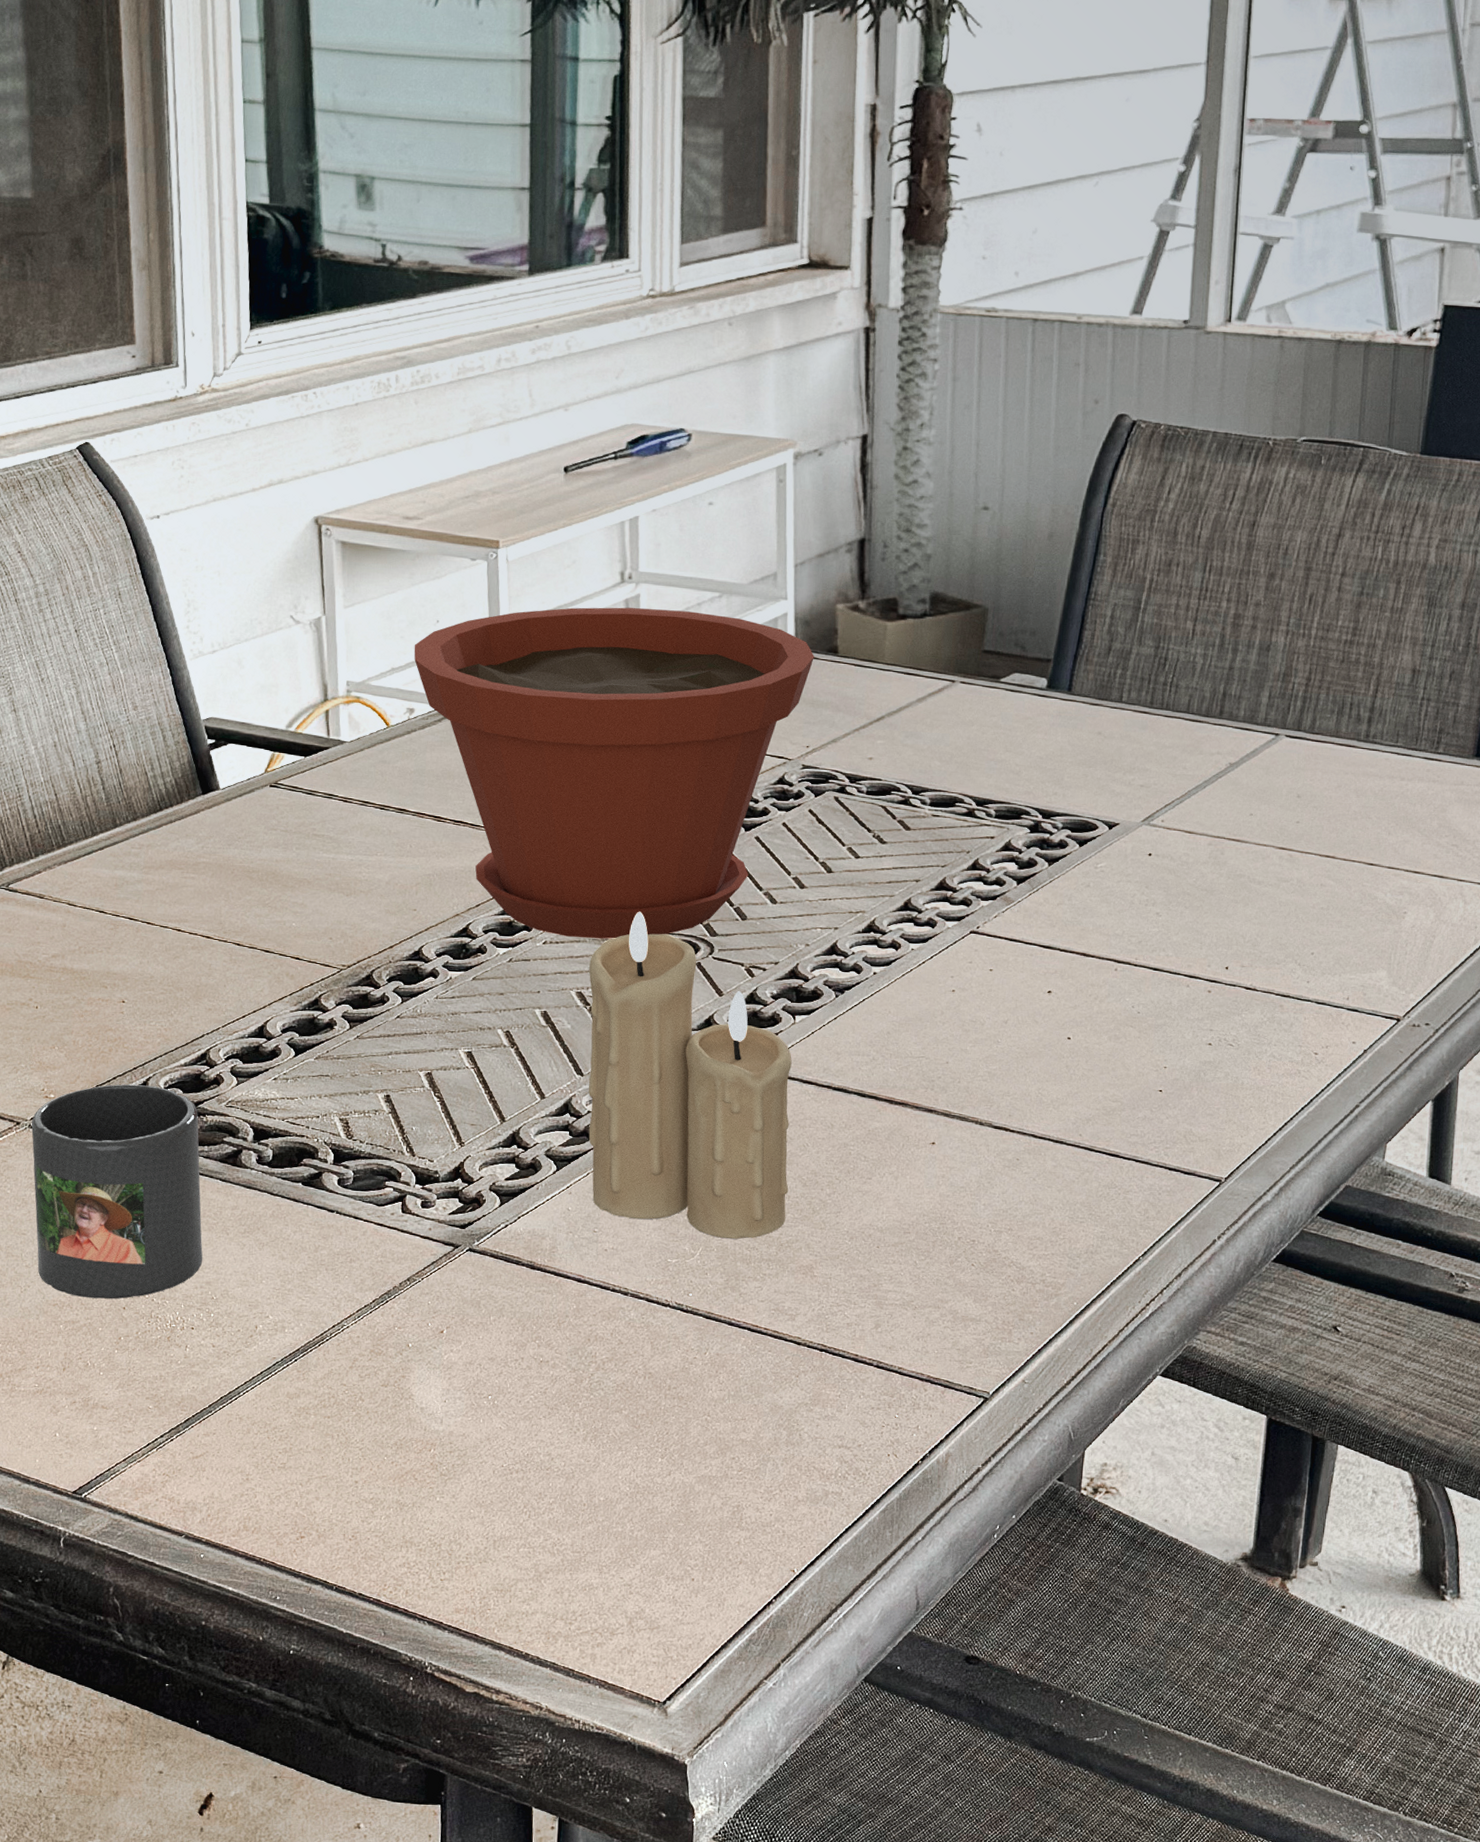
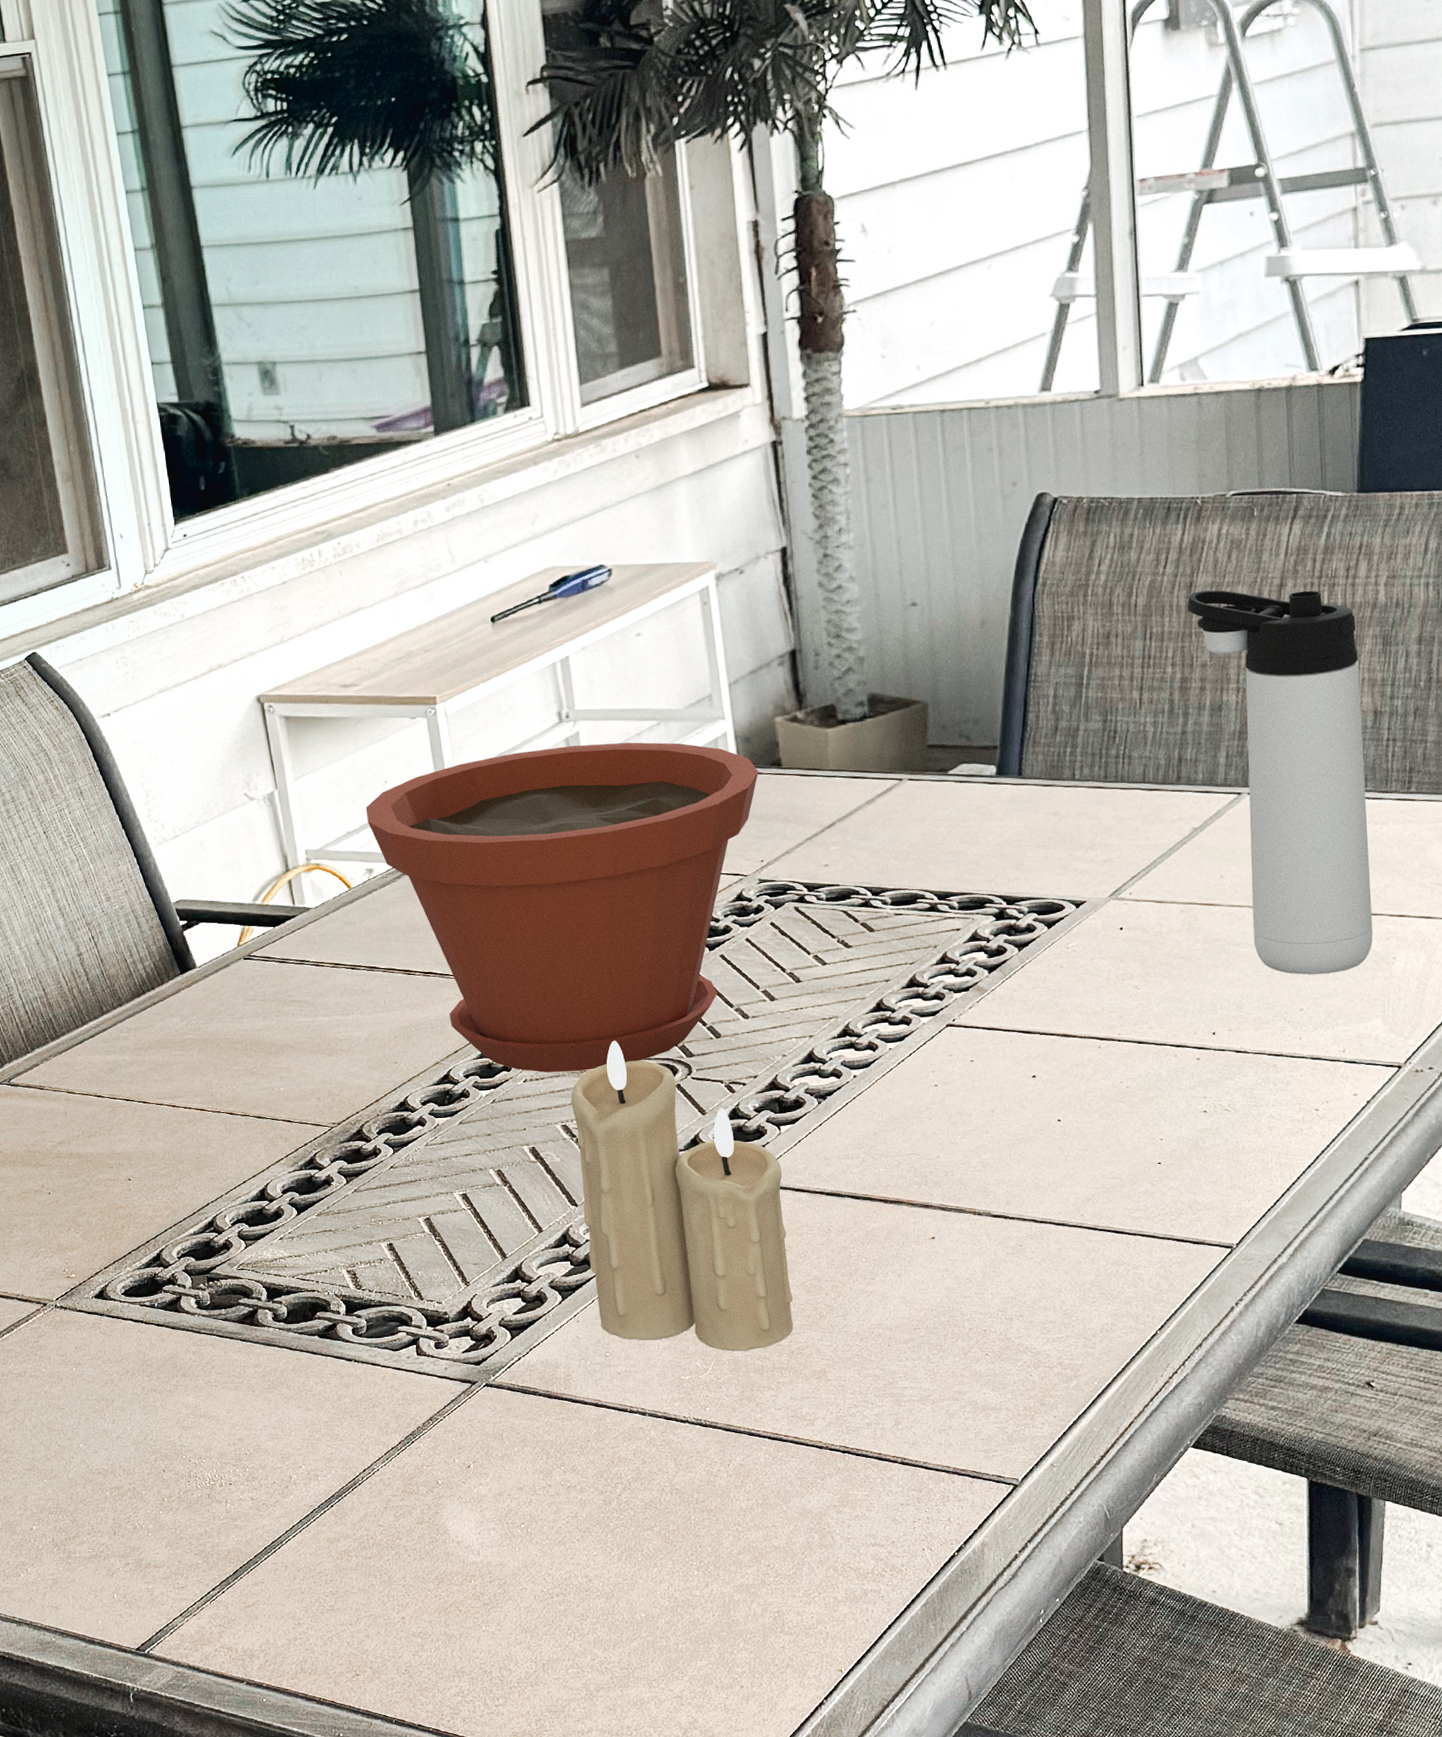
mug: present [31,1084,203,1299] -> none [57,1256,232,1464]
thermos bottle: none [1248,531,1406,921] -> present [1187,590,1373,975]

